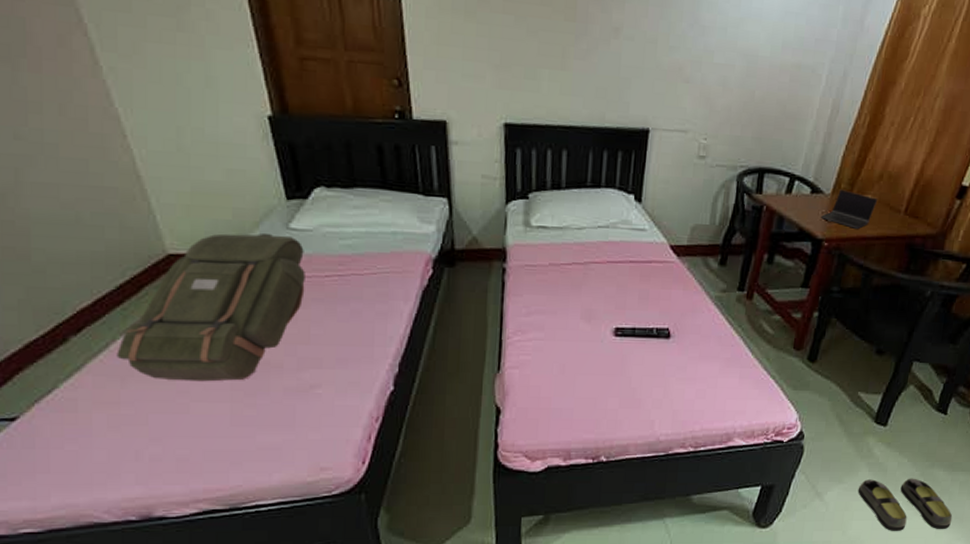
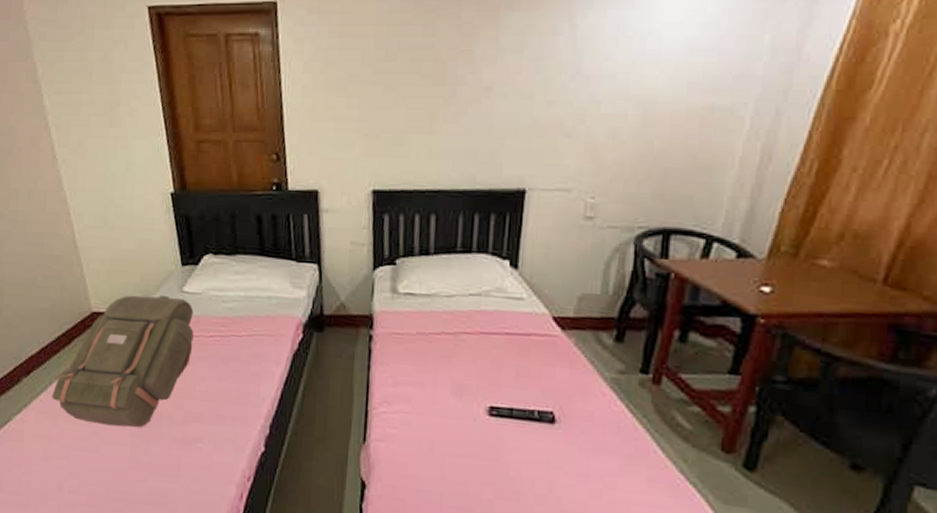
laptop computer: present [821,189,878,229] -> none [753,253,839,303]

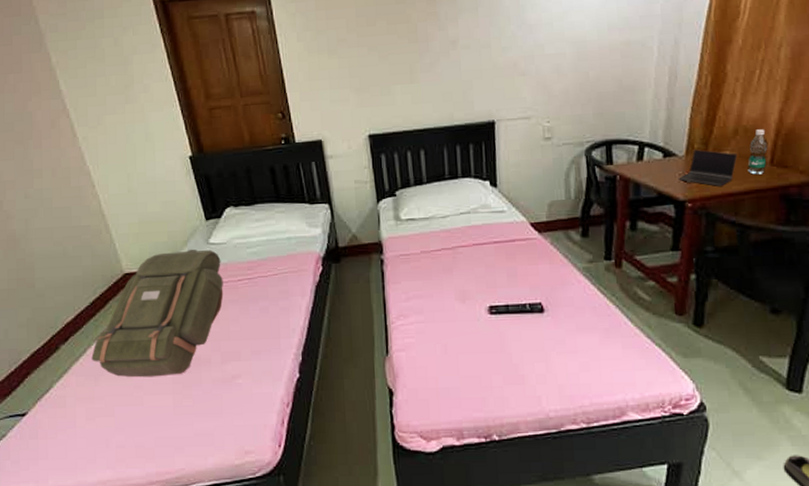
laptop computer: none [753,253,839,303] -> present [679,149,738,186]
bottle: none [849,237,884,294] -> present [747,129,769,175]

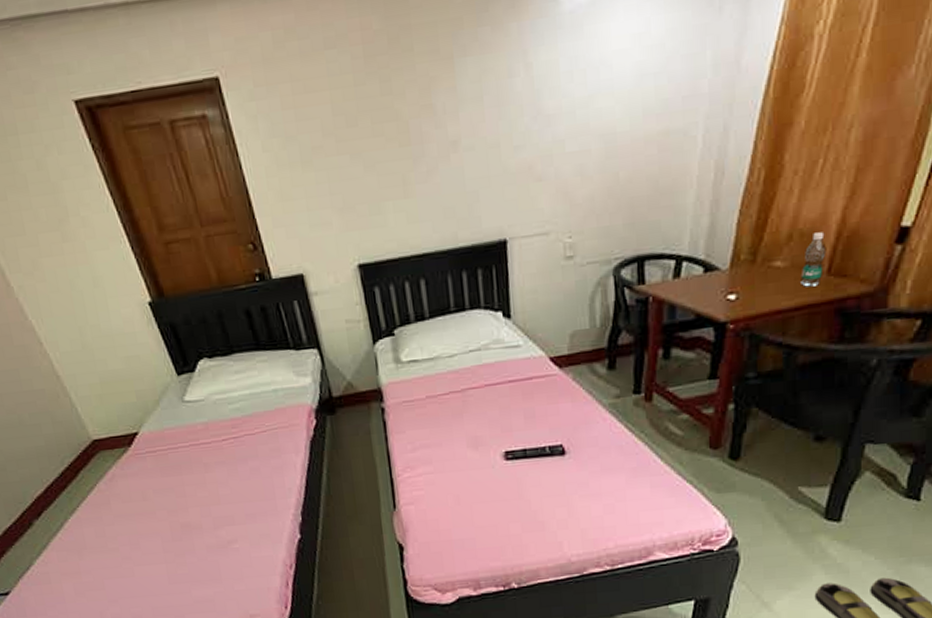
backpack: present [91,250,224,378] -> none [70,409,208,550]
laptop computer: present [679,149,738,186] -> none [721,260,790,303]

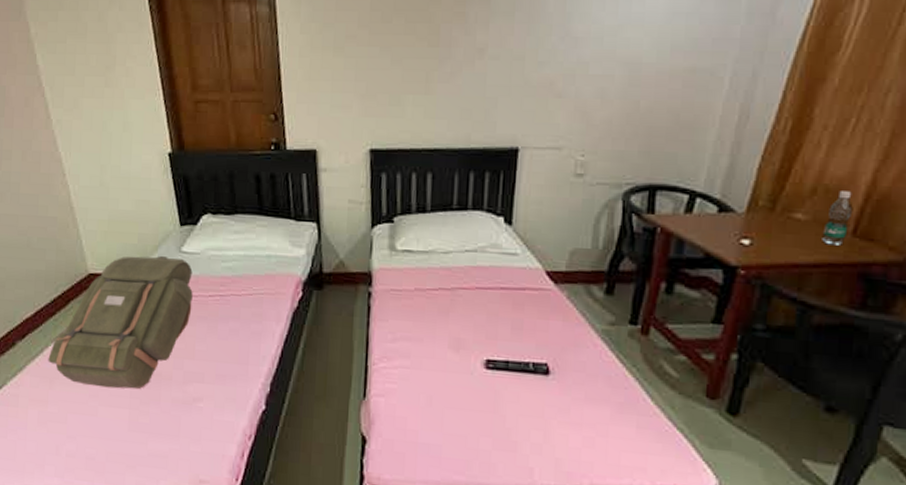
backpack: none [70,409,208,550] -> present [48,256,193,389]

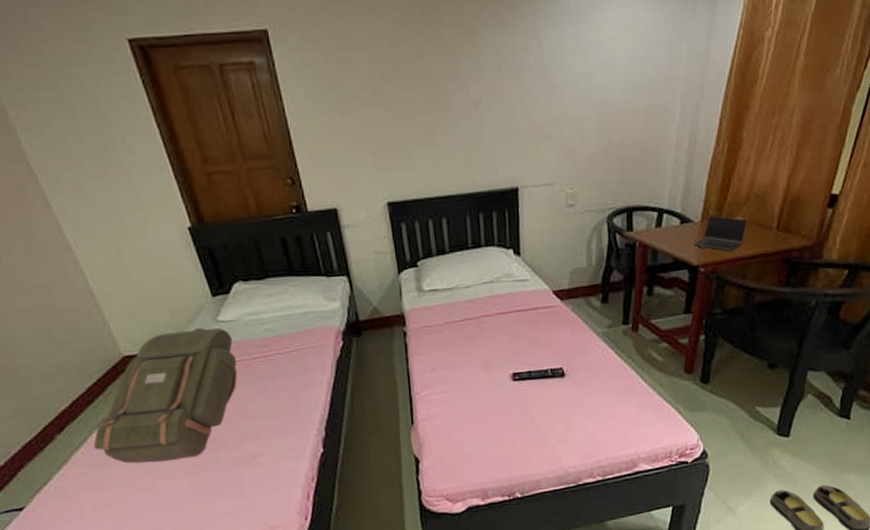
laptop computer: none [734,207,812,254] -> present [694,215,748,251]
bottle: present [822,191,853,246] -> none [756,195,776,240]

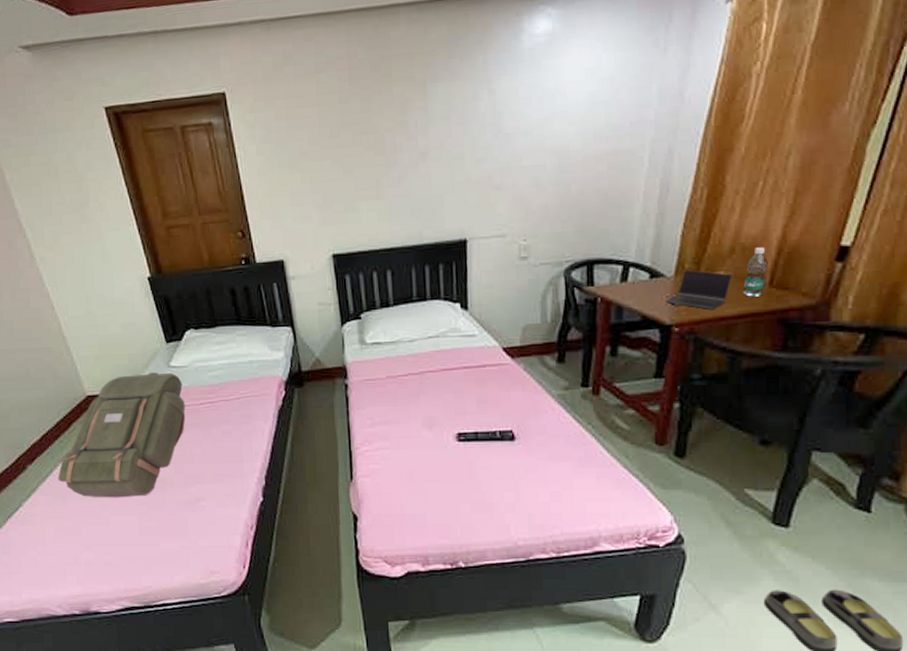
bottle: none [756,195,776,240] -> present [743,247,768,297]

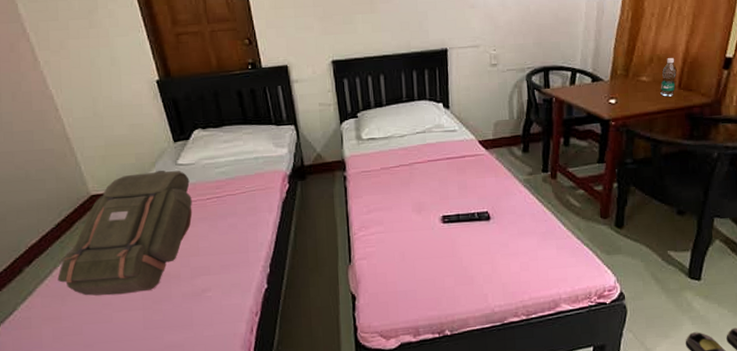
laptop computer: present [666,269,733,309] -> none [605,75,653,107]

